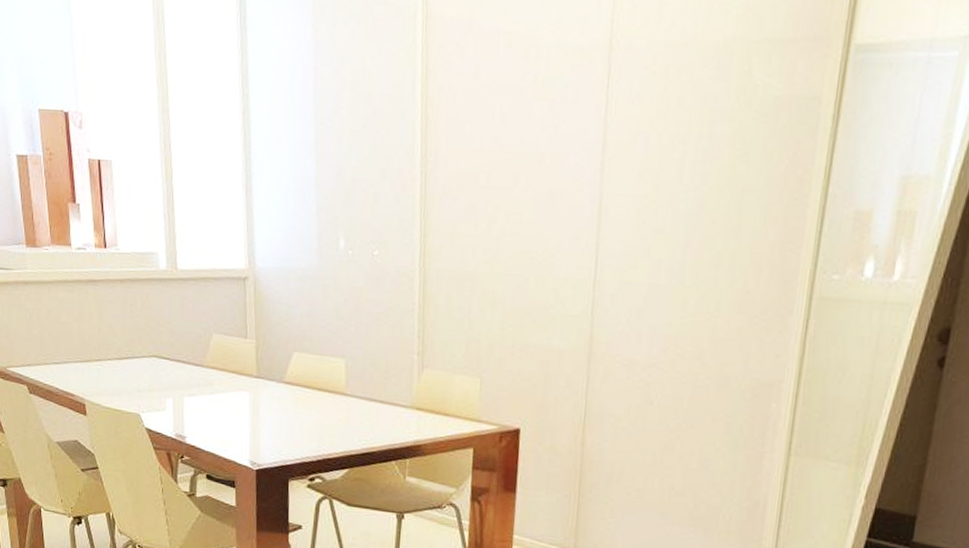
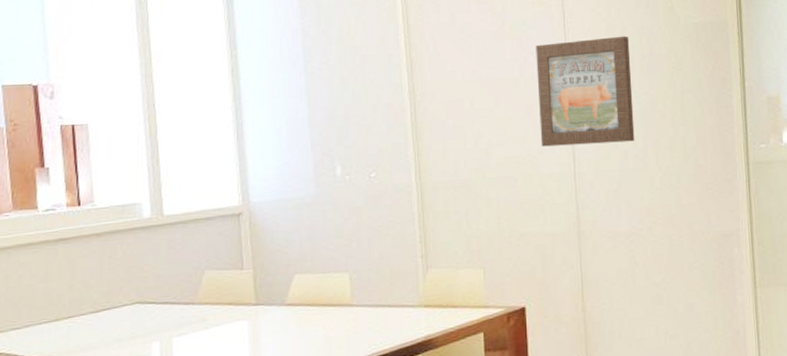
wall art: none [560,107,686,250] -> present [536,36,635,147]

